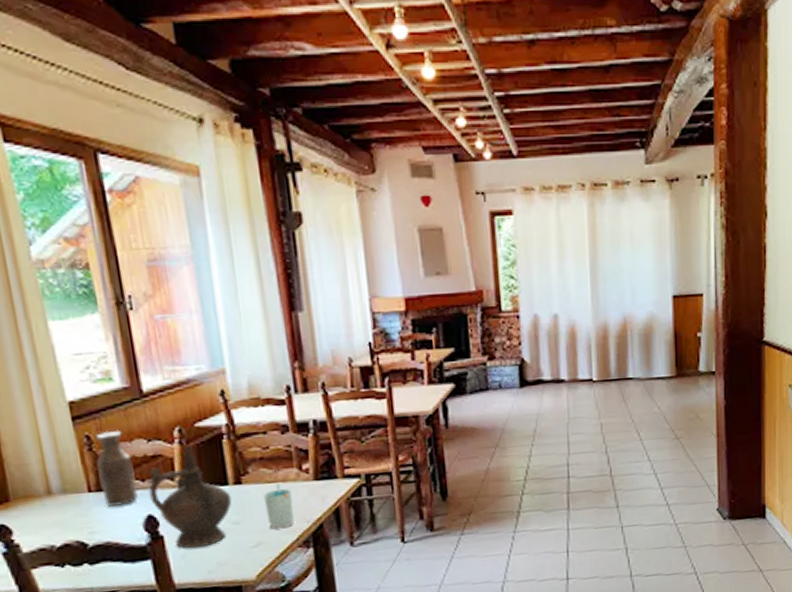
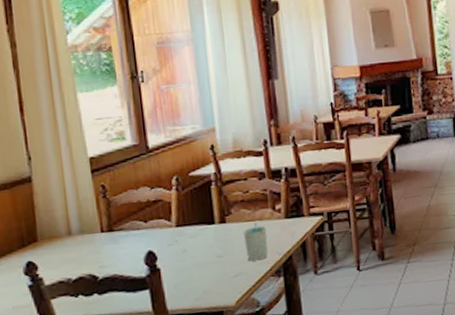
bottle: present [94,429,138,507] -> none [108,179,141,244]
ceremonial vessel: present [146,444,232,549] -> none [148,190,218,280]

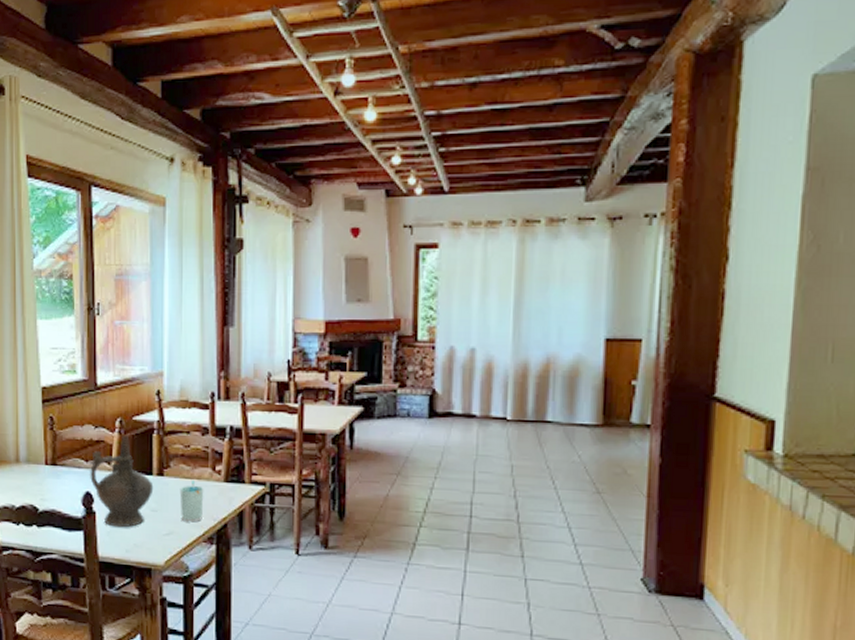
ceremonial vessel: none [148,190,218,280] -> present [89,434,154,528]

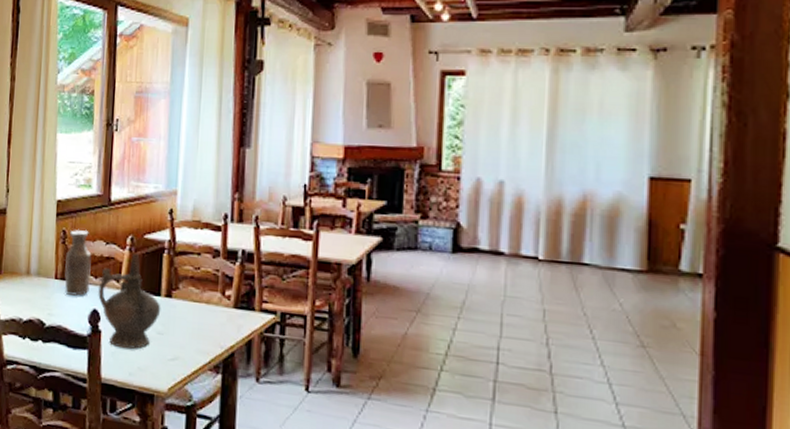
bottle: none [54,415,82,480] -> present [64,229,92,296]
cup: present [179,479,204,523] -> none [187,303,212,349]

